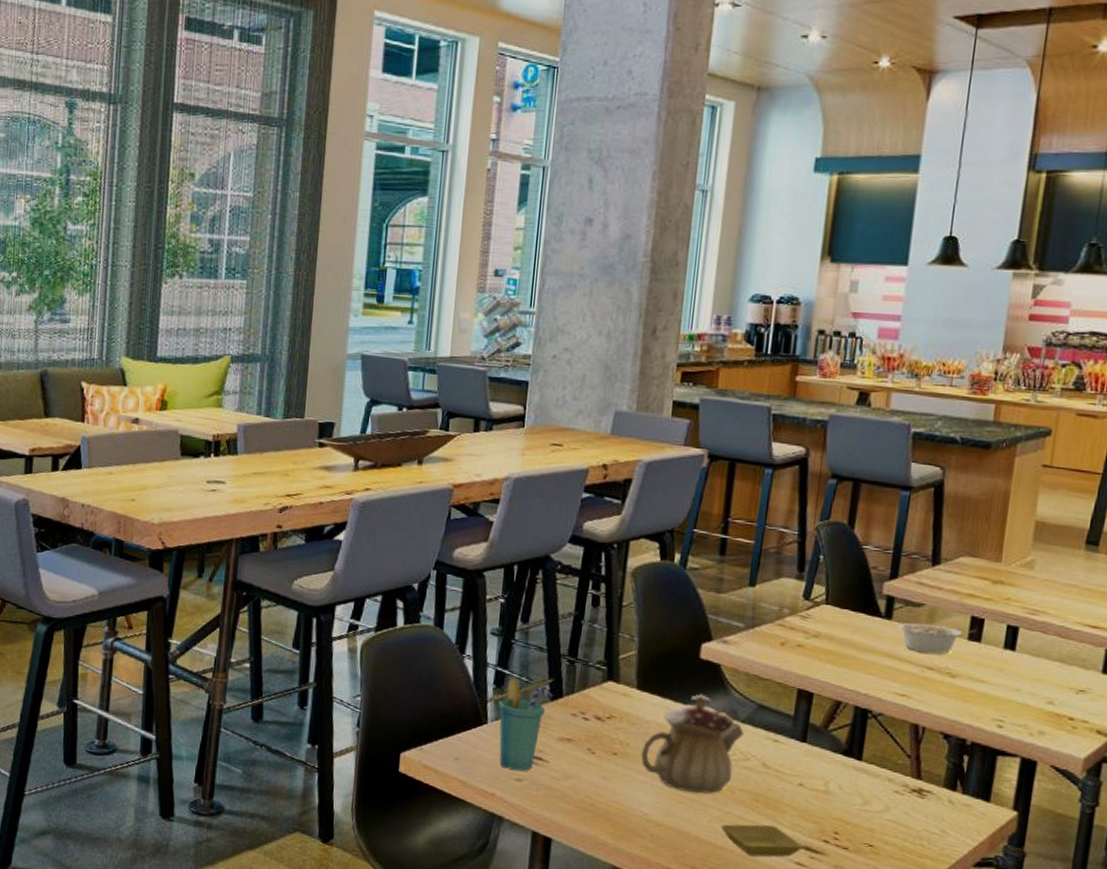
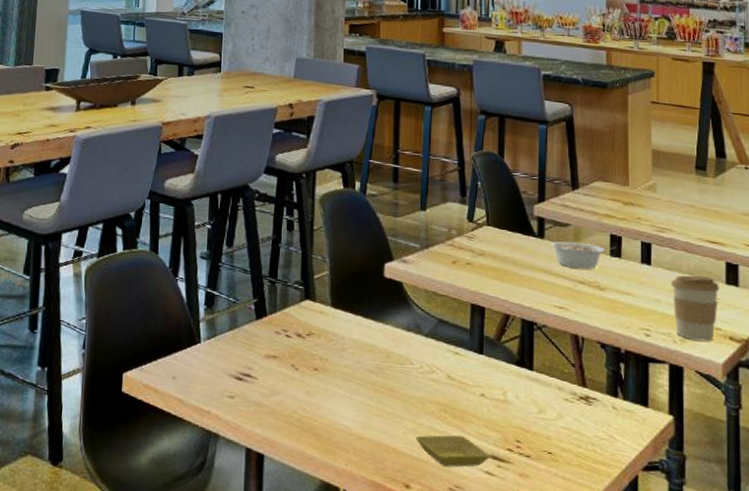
cup: present [498,678,554,771] -> none [209,299,259,388]
teapot: present [641,694,745,794] -> none [339,310,429,406]
coffee cup: none [1034,662,1094,735] -> present [670,275,719,341]

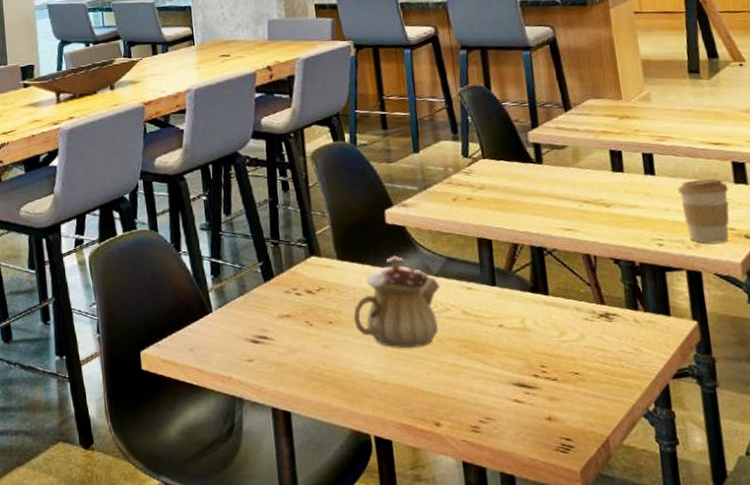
teapot: none [339,310,429,406] -> present [353,255,441,349]
saucer: present [416,435,490,468] -> none [439,369,517,400]
legume: present [550,241,616,269] -> none [550,162,617,189]

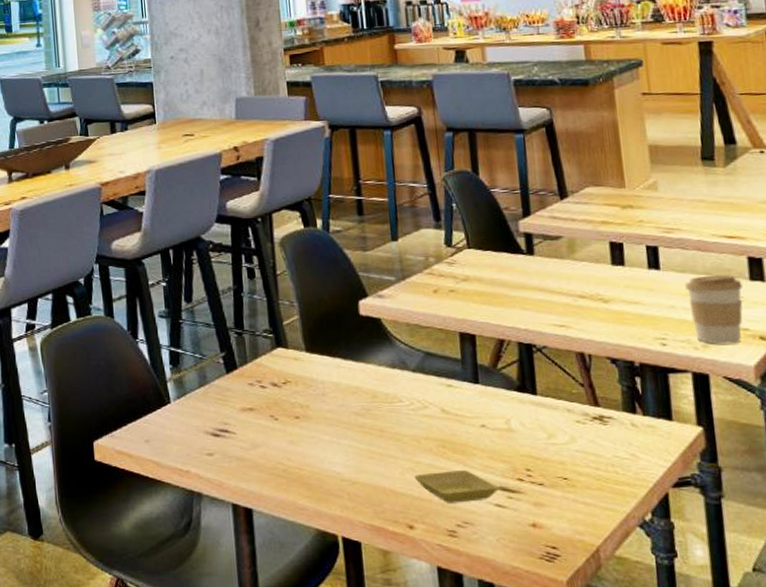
teapot: present [353,255,441,349] -> none [322,349,418,447]
saucer: none [439,369,517,400] -> present [414,470,499,503]

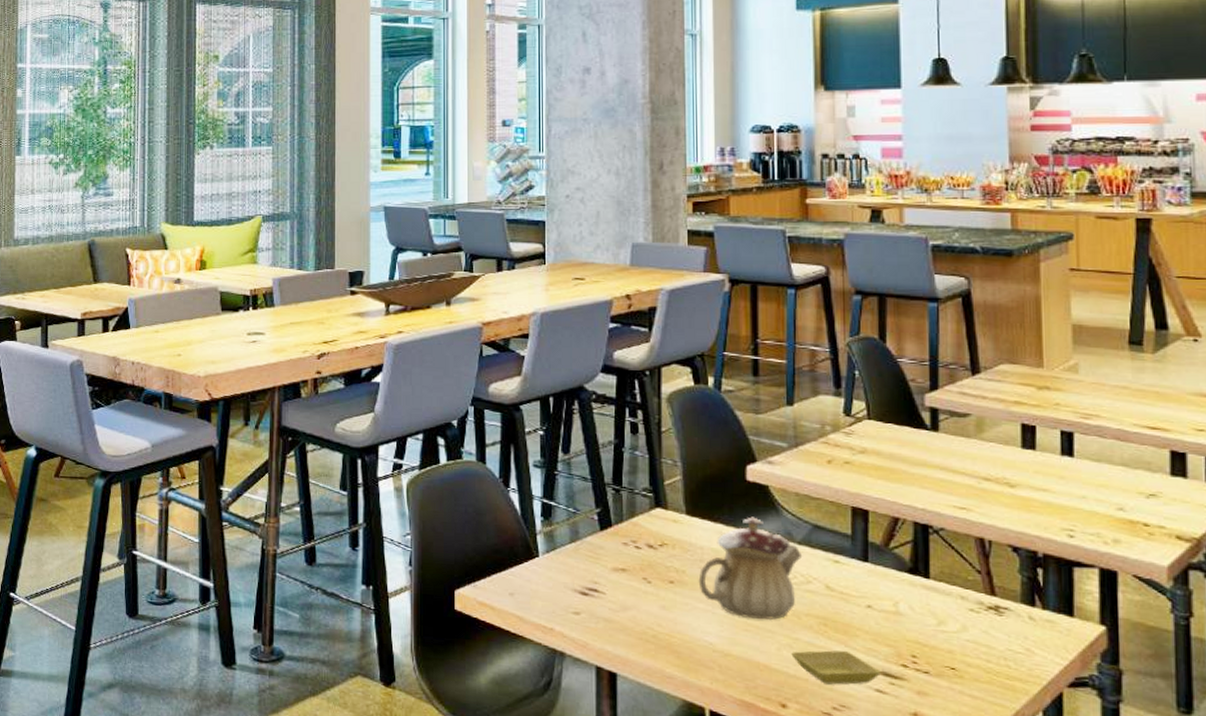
teapot: none [322,349,418,447] -> present [698,516,803,620]
coffee cup: present [684,274,743,344] -> none [1098,467,1162,542]

